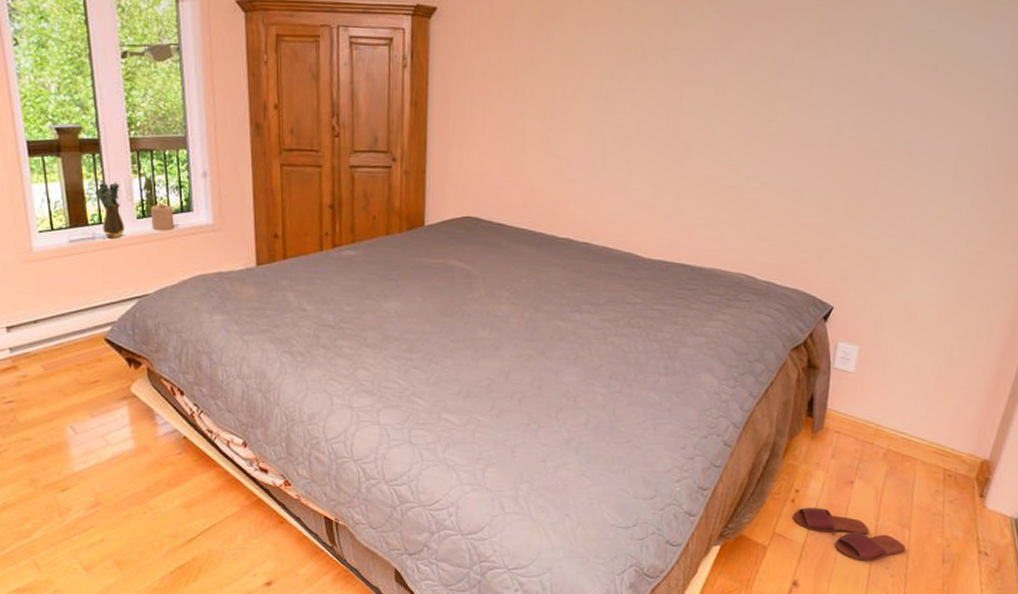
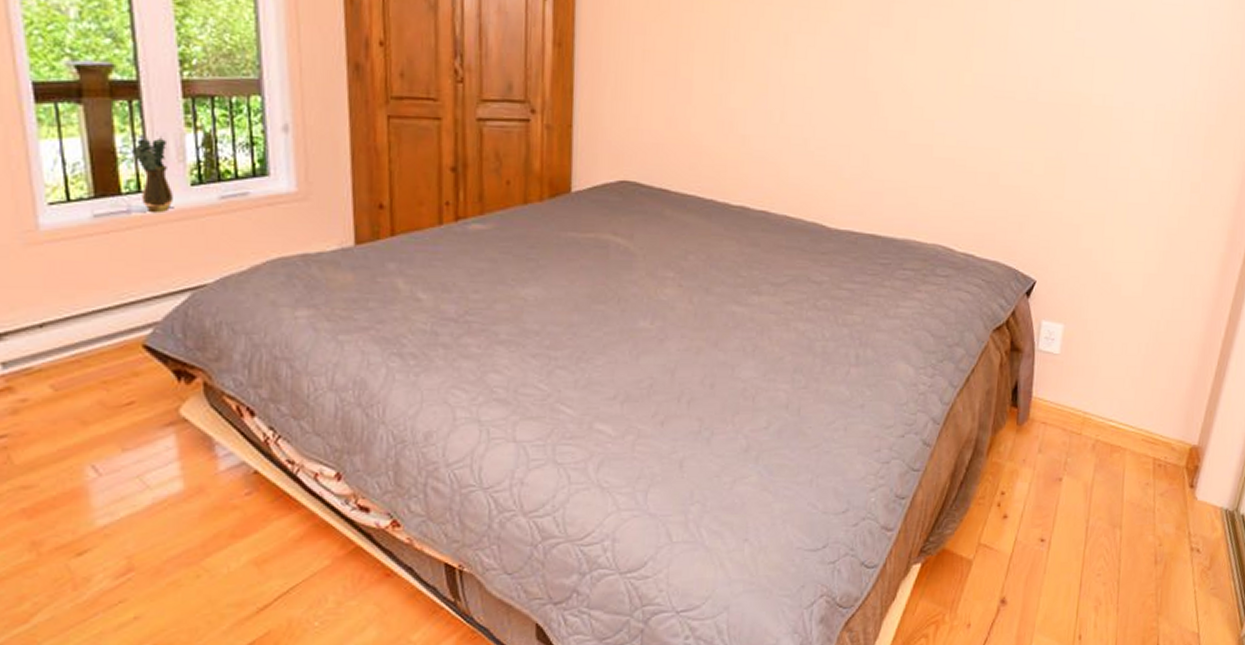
candle: present [151,202,175,231] -> none [210,164,245,202]
slippers: present [793,508,906,561] -> none [999,511,1117,569]

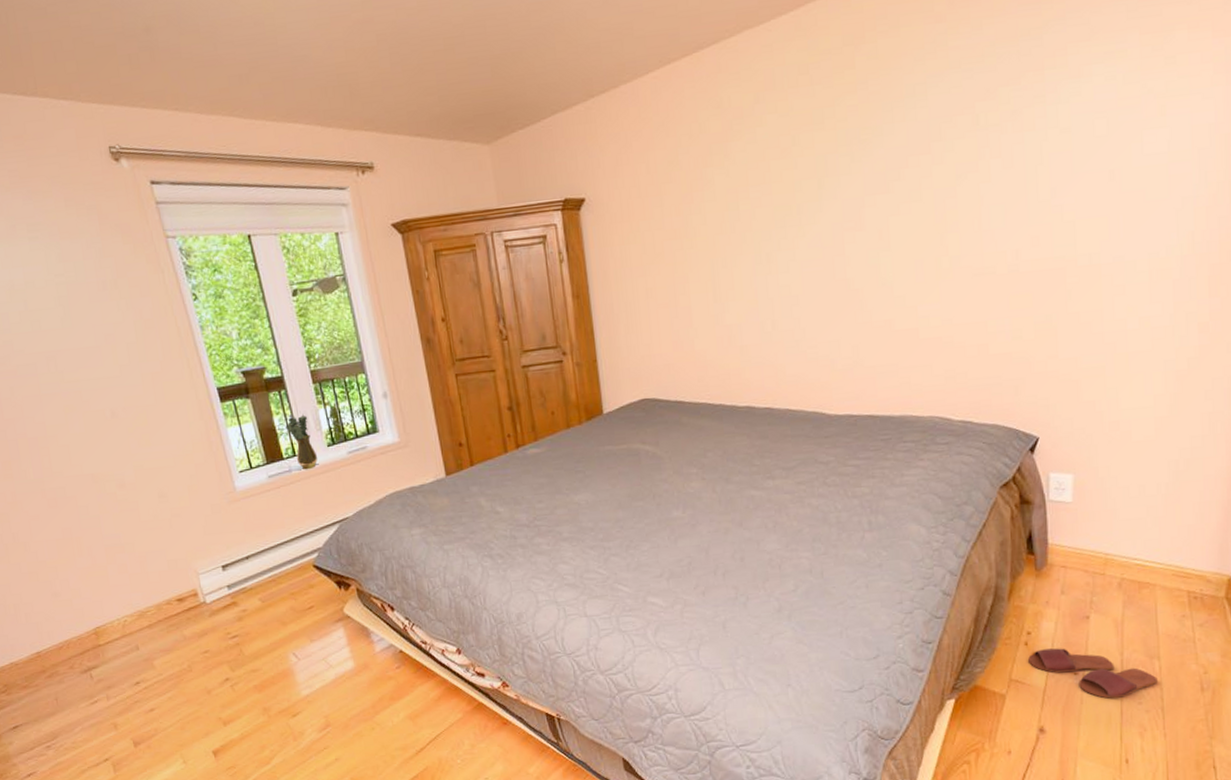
slippers: none [999,511,1117,569] -> present [1028,648,1158,699]

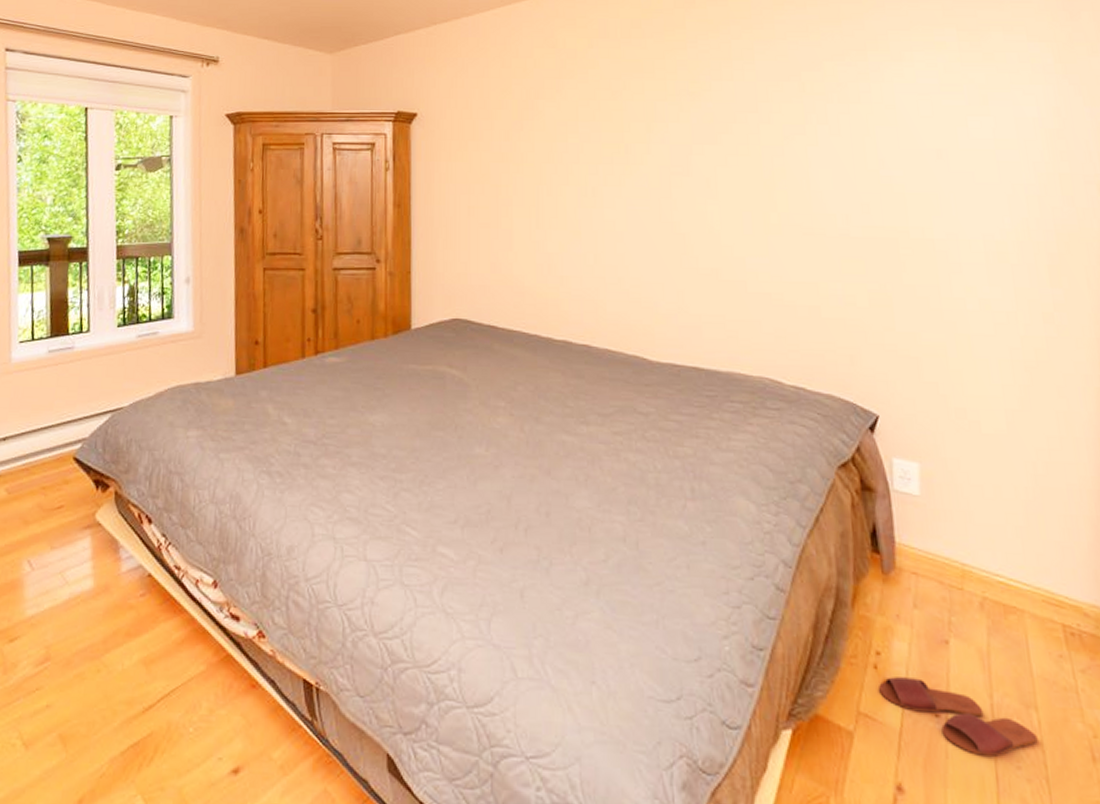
vase: present [285,413,318,470] -> none [78,288,105,350]

